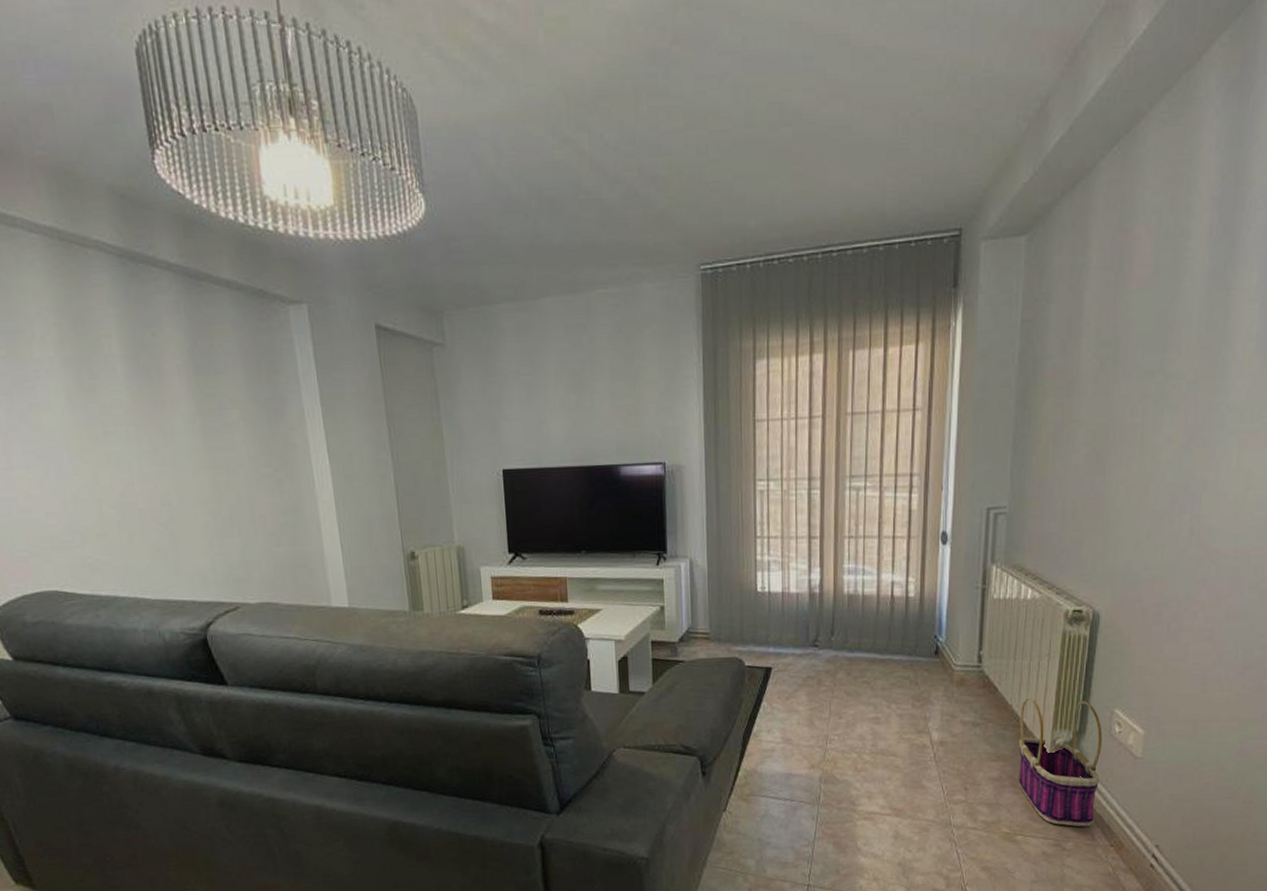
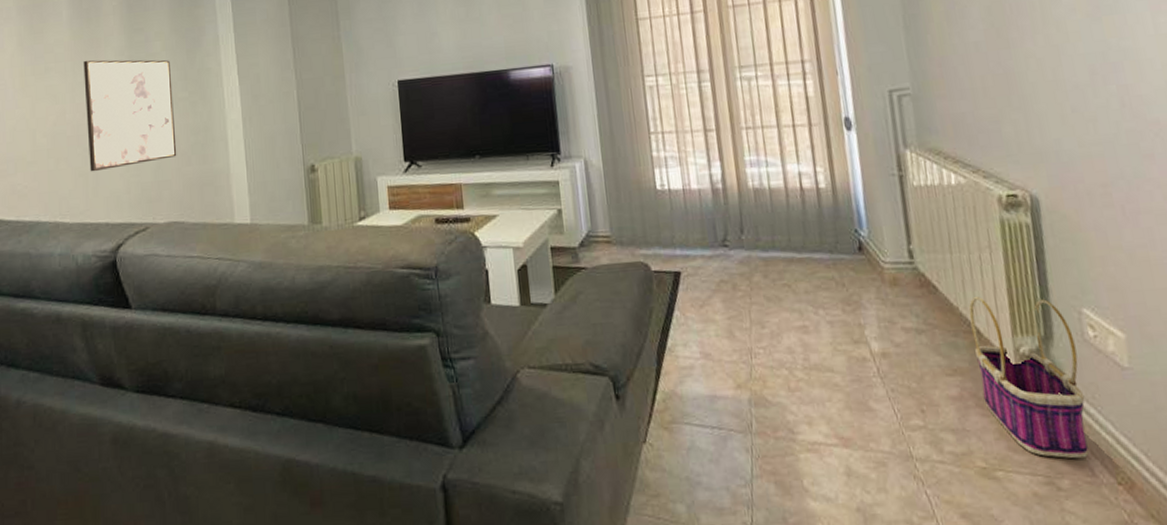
wall art: none [148,425,265,548] -> present [83,60,177,172]

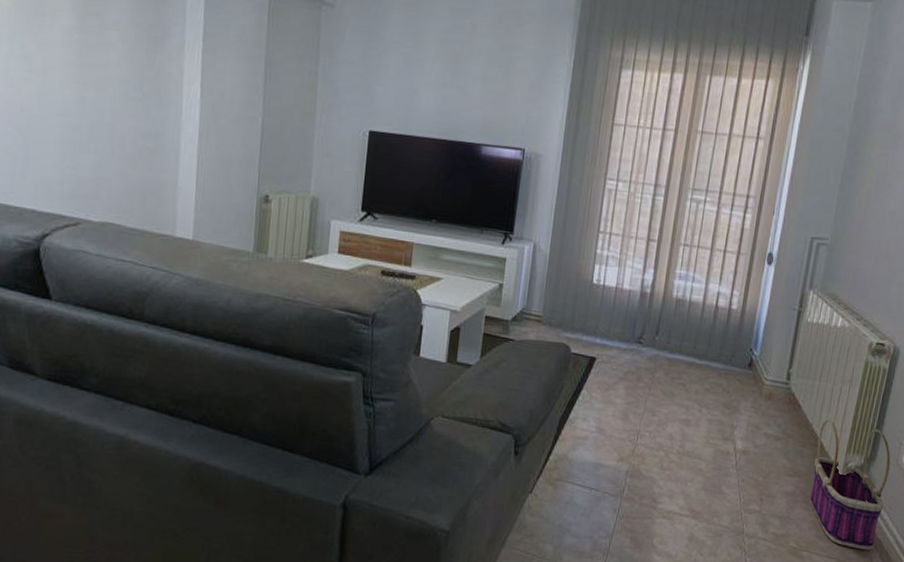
wall art: present [83,60,177,172] -> none [19,32,126,158]

